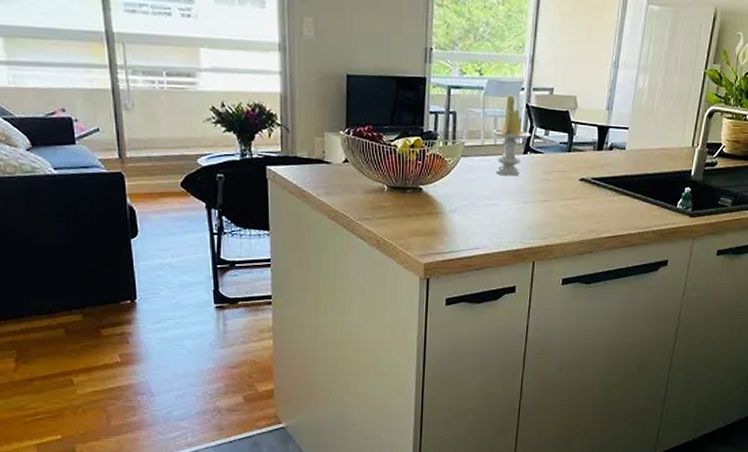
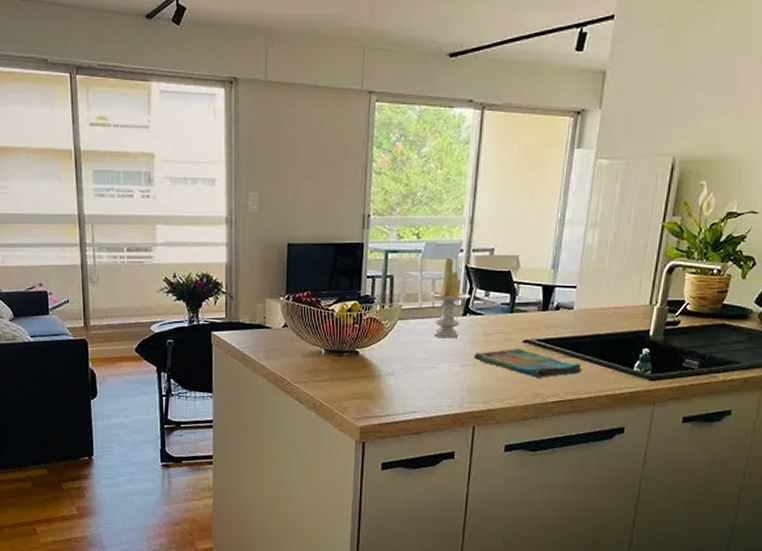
dish towel: none [533,187,632,215] -> present [473,349,582,378]

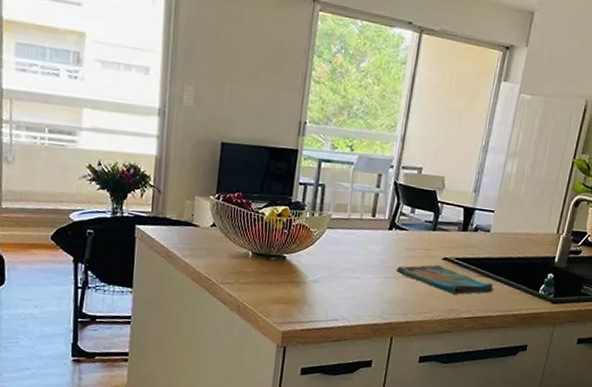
candle: present [429,257,471,339] -> none [358,171,397,251]

